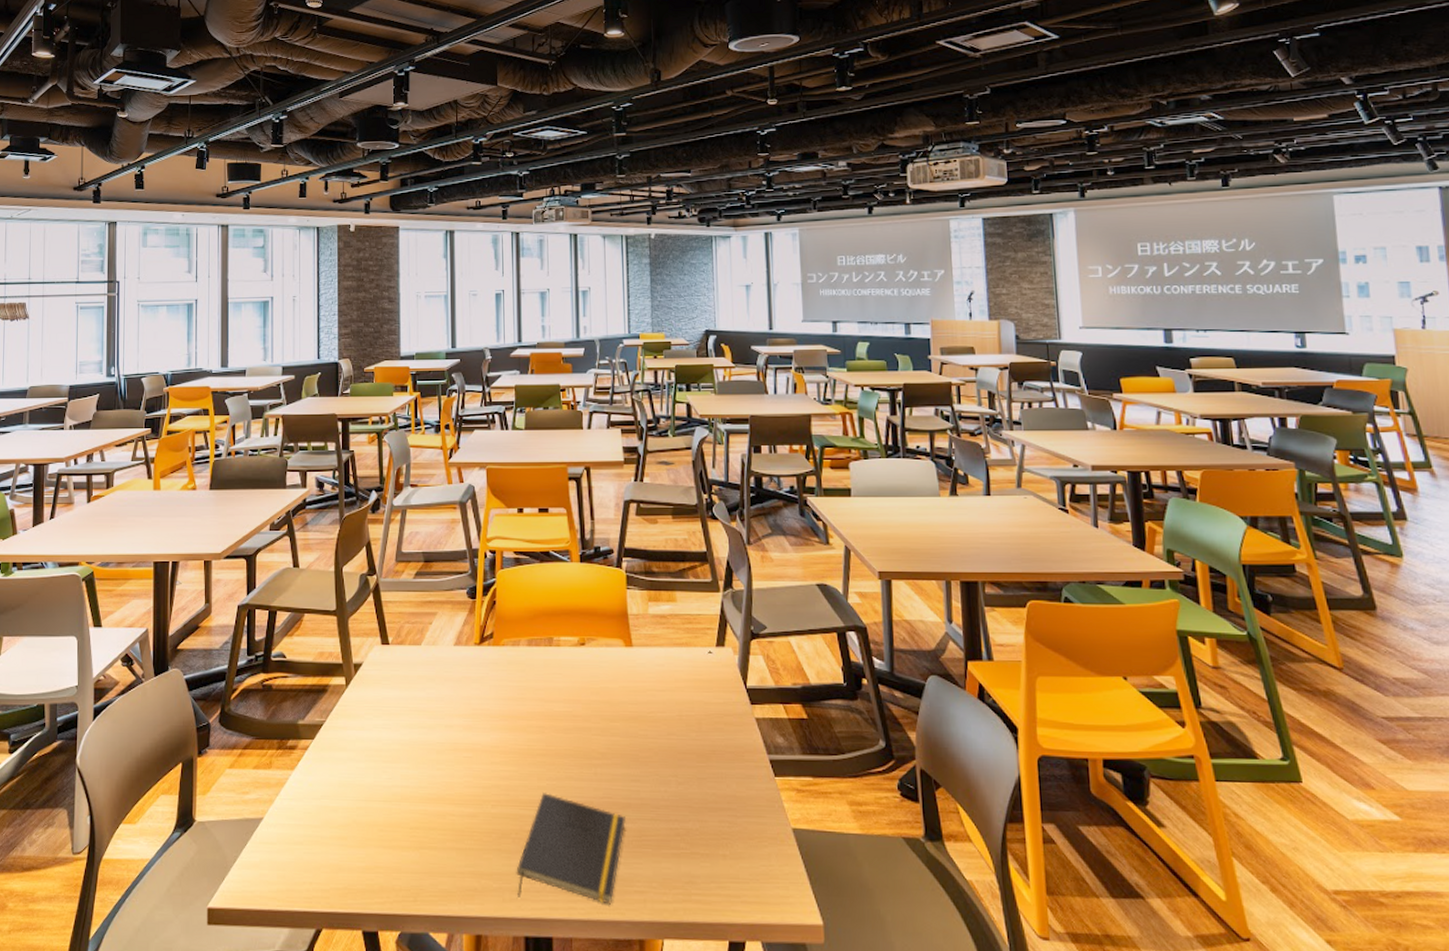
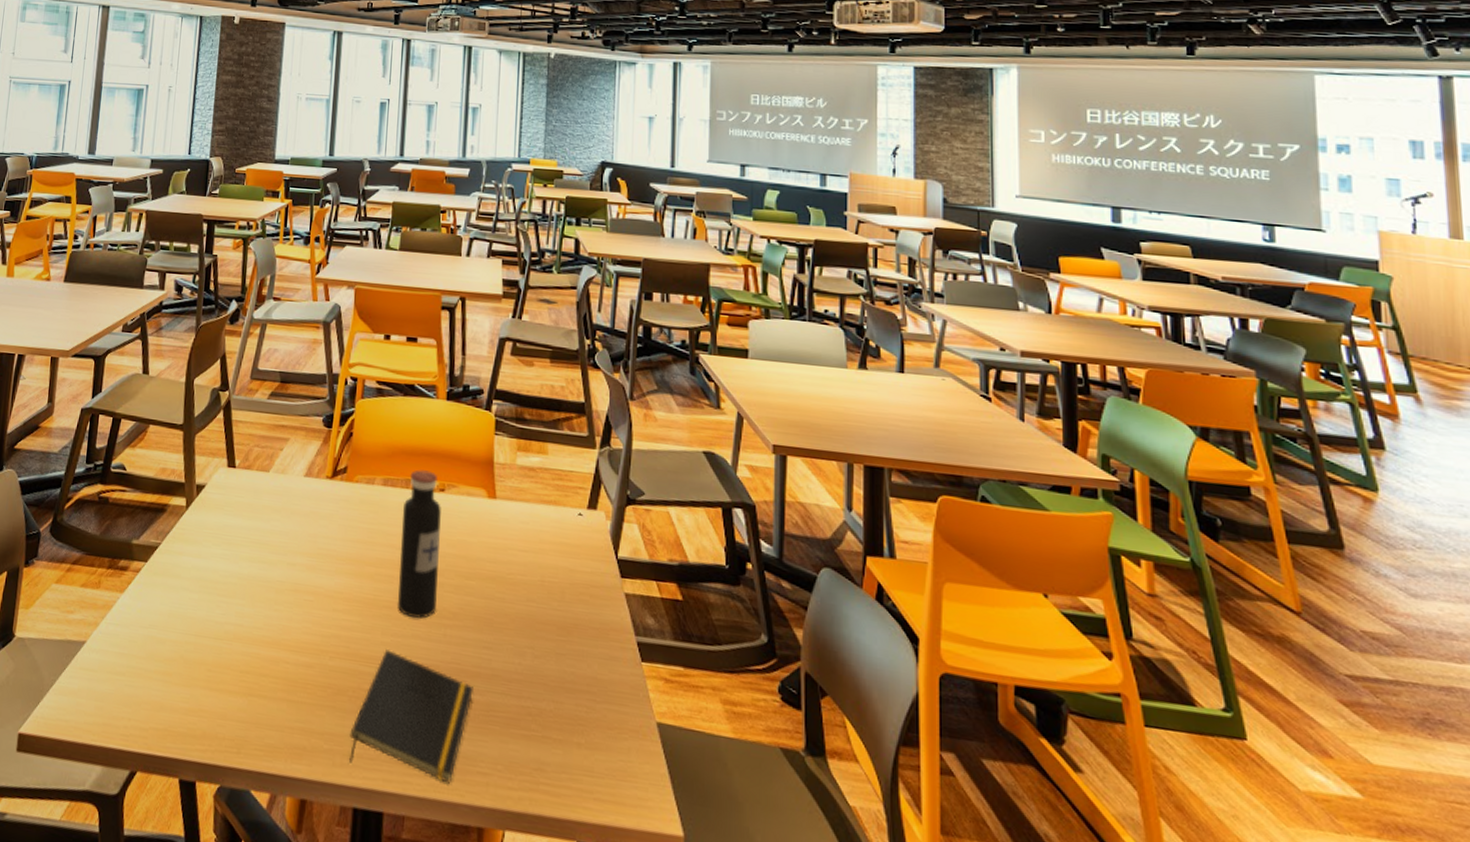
water bottle: none [547,628,586,761] -> present [398,470,441,619]

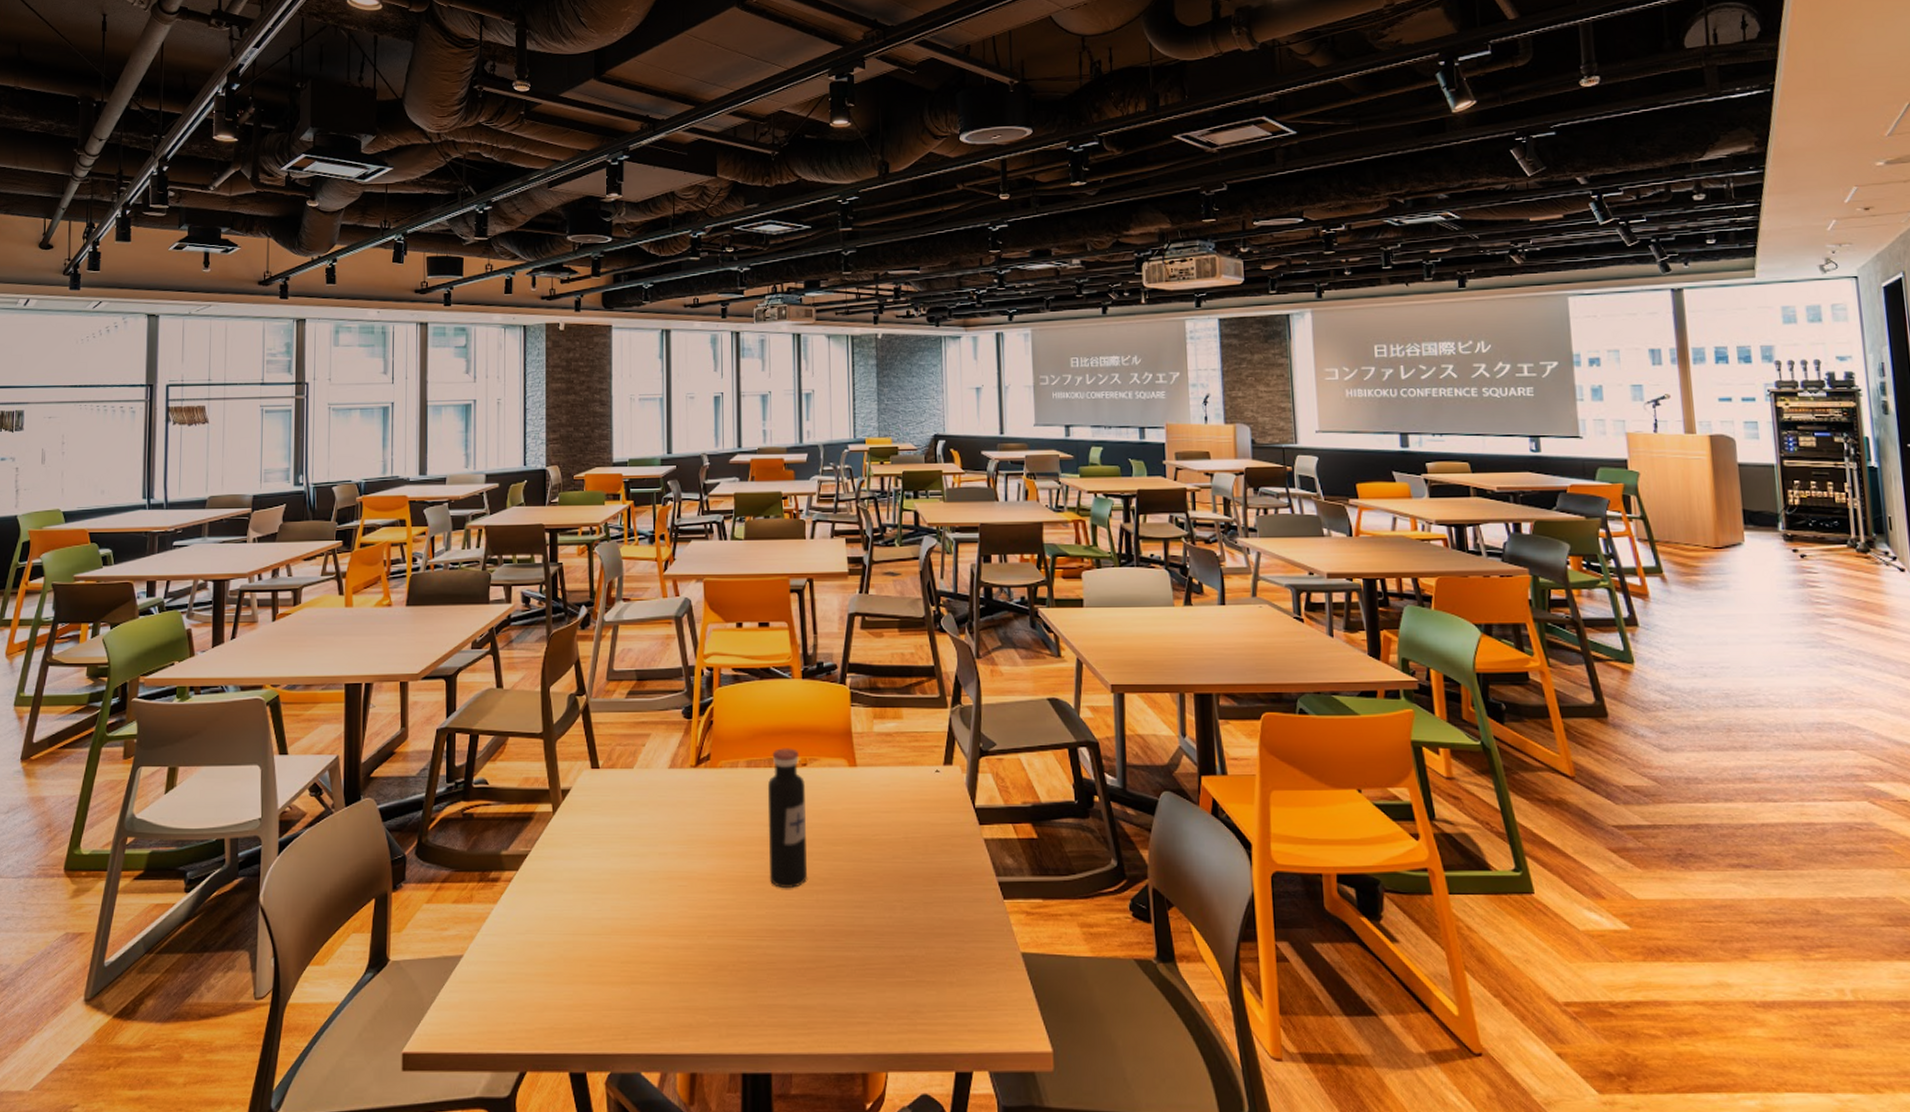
notepad: present [349,649,473,784] -> none [733,922,848,1037]

